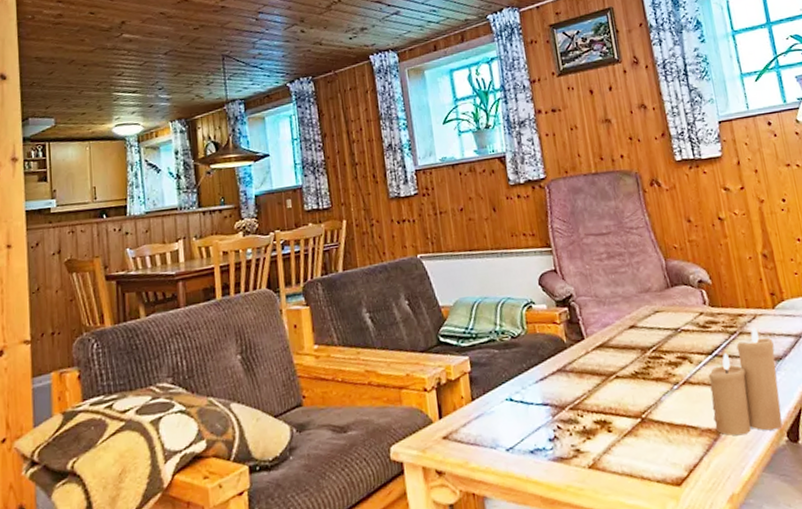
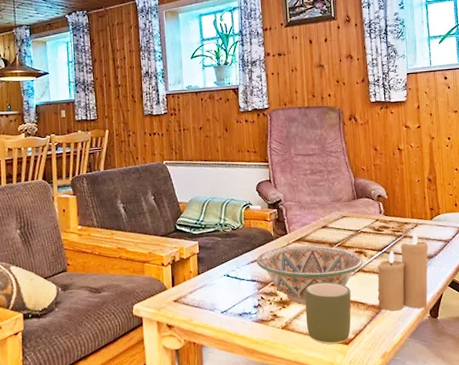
decorative bowl: none [546,352,689,434] -> present [256,245,364,305]
mug: none [613,400,682,487] -> present [304,282,351,345]

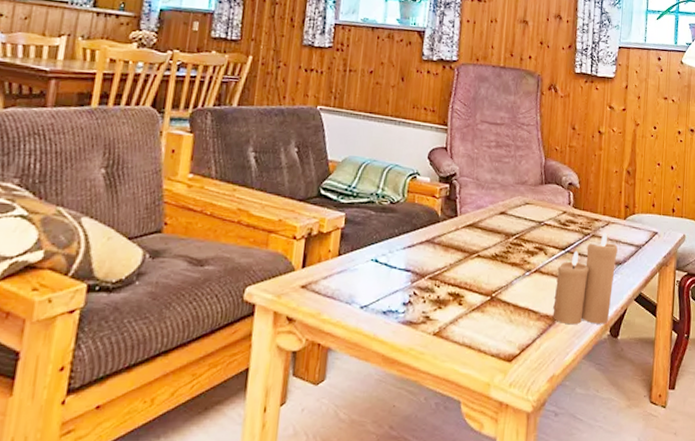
decorative bowl: present [256,245,364,305] -> none [414,231,543,307]
mug: present [304,282,351,345] -> none [464,281,523,360]

